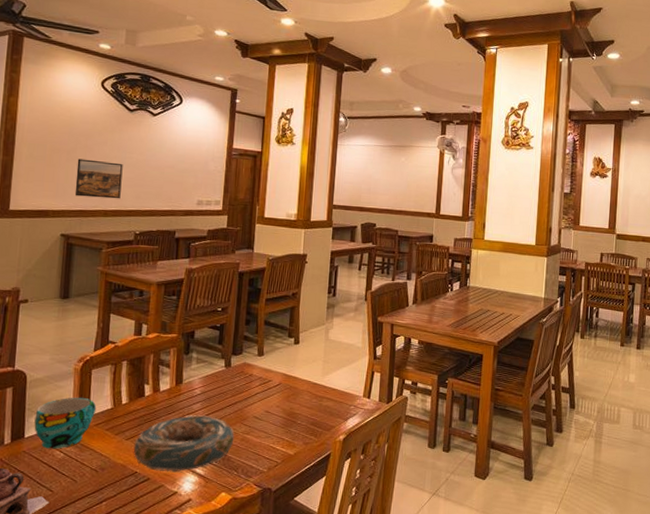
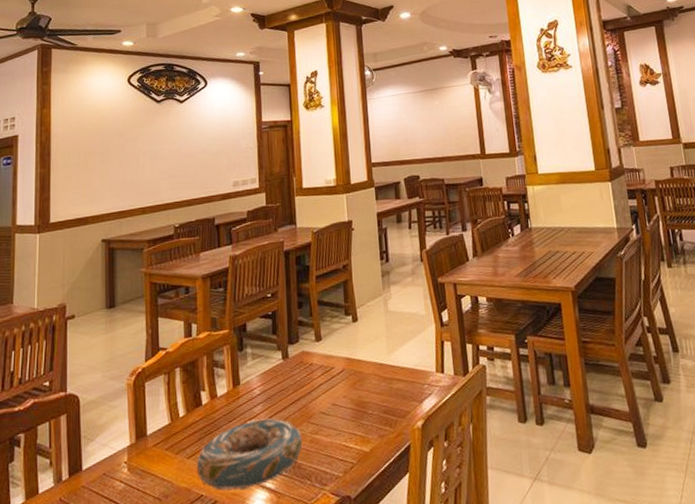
cup: present [34,397,97,449] -> none [91,415,154,480]
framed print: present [74,158,123,199] -> none [111,156,157,198]

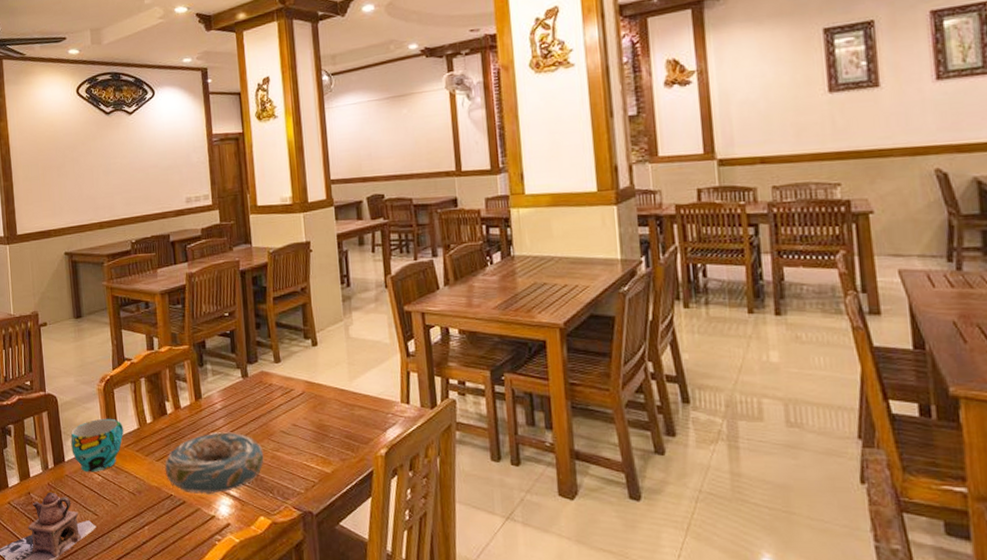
cup: none [91,415,154,480] -> present [70,418,124,472]

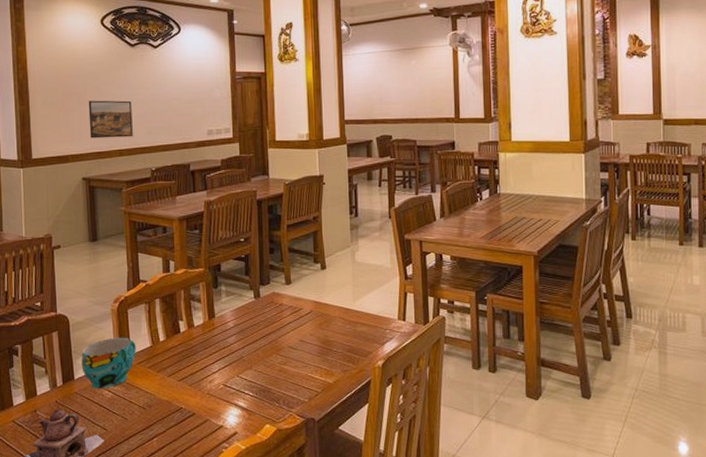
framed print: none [67,171,112,212] -> present [88,100,133,139]
decorative bowl: present [165,431,264,495] -> none [176,347,272,407]

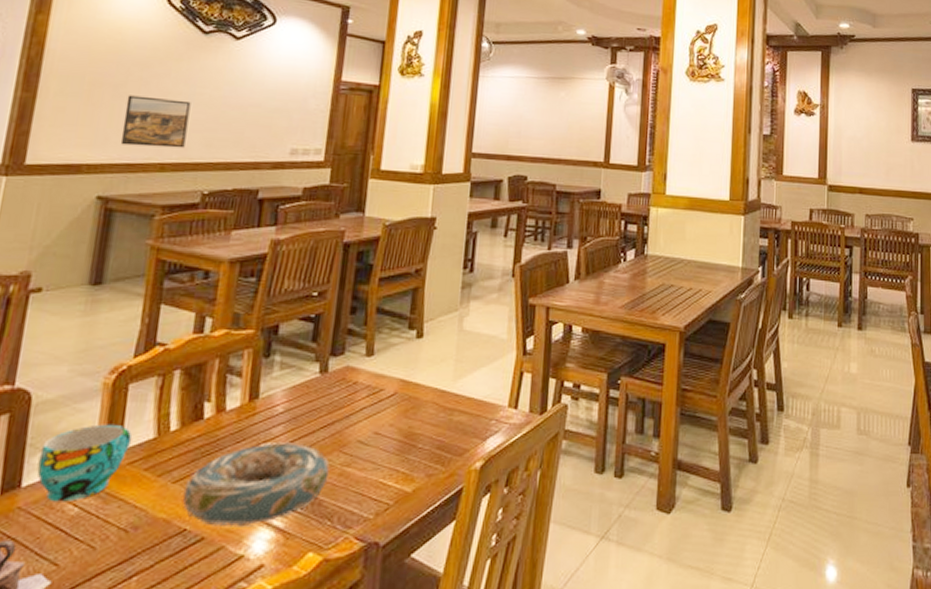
decorative bowl: none [176,347,272,407] -> present [183,441,330,528]

